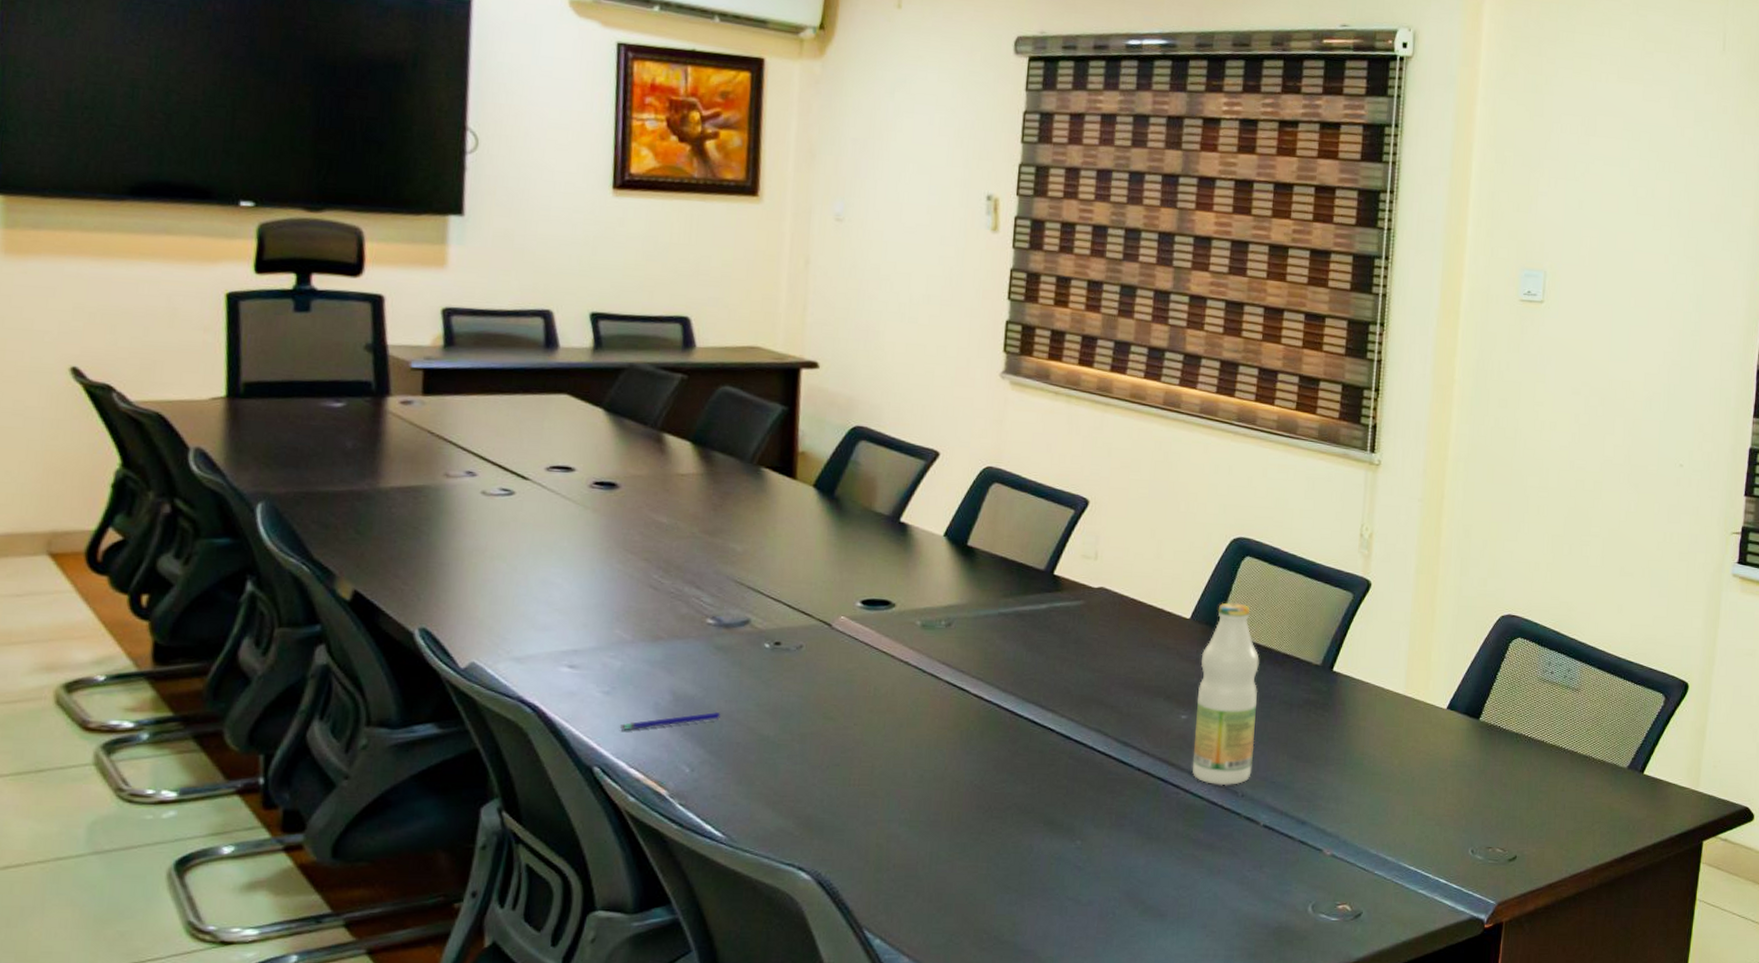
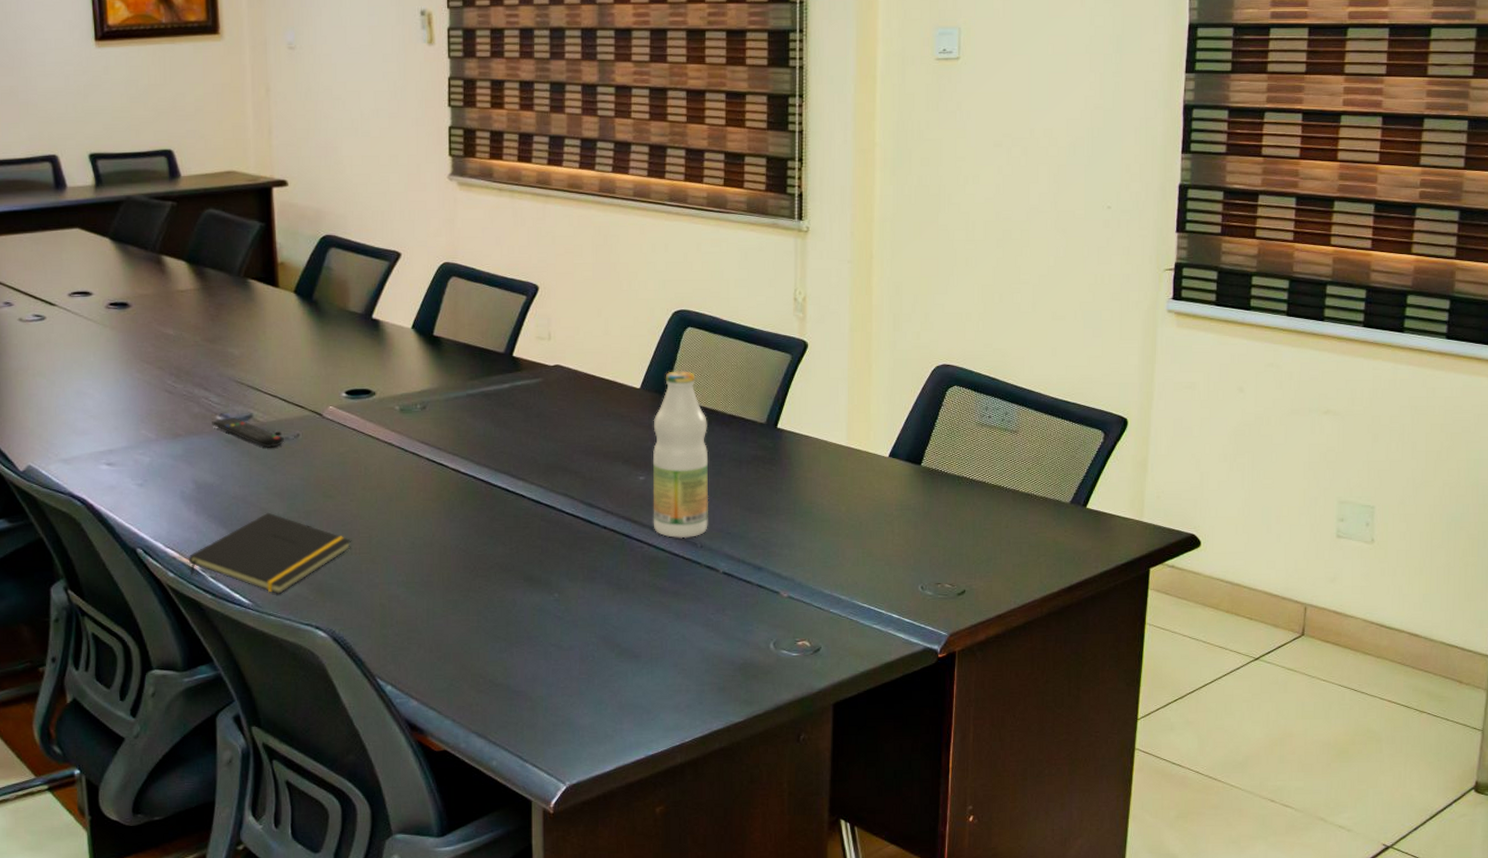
pen: present [620,711,720,730] -> none [155,496,236,516]
notepad: none [654,732,851,827] -> present [189,512,352,594]
remote control: none [701,622,784,659] -> present [212,418,284,448]

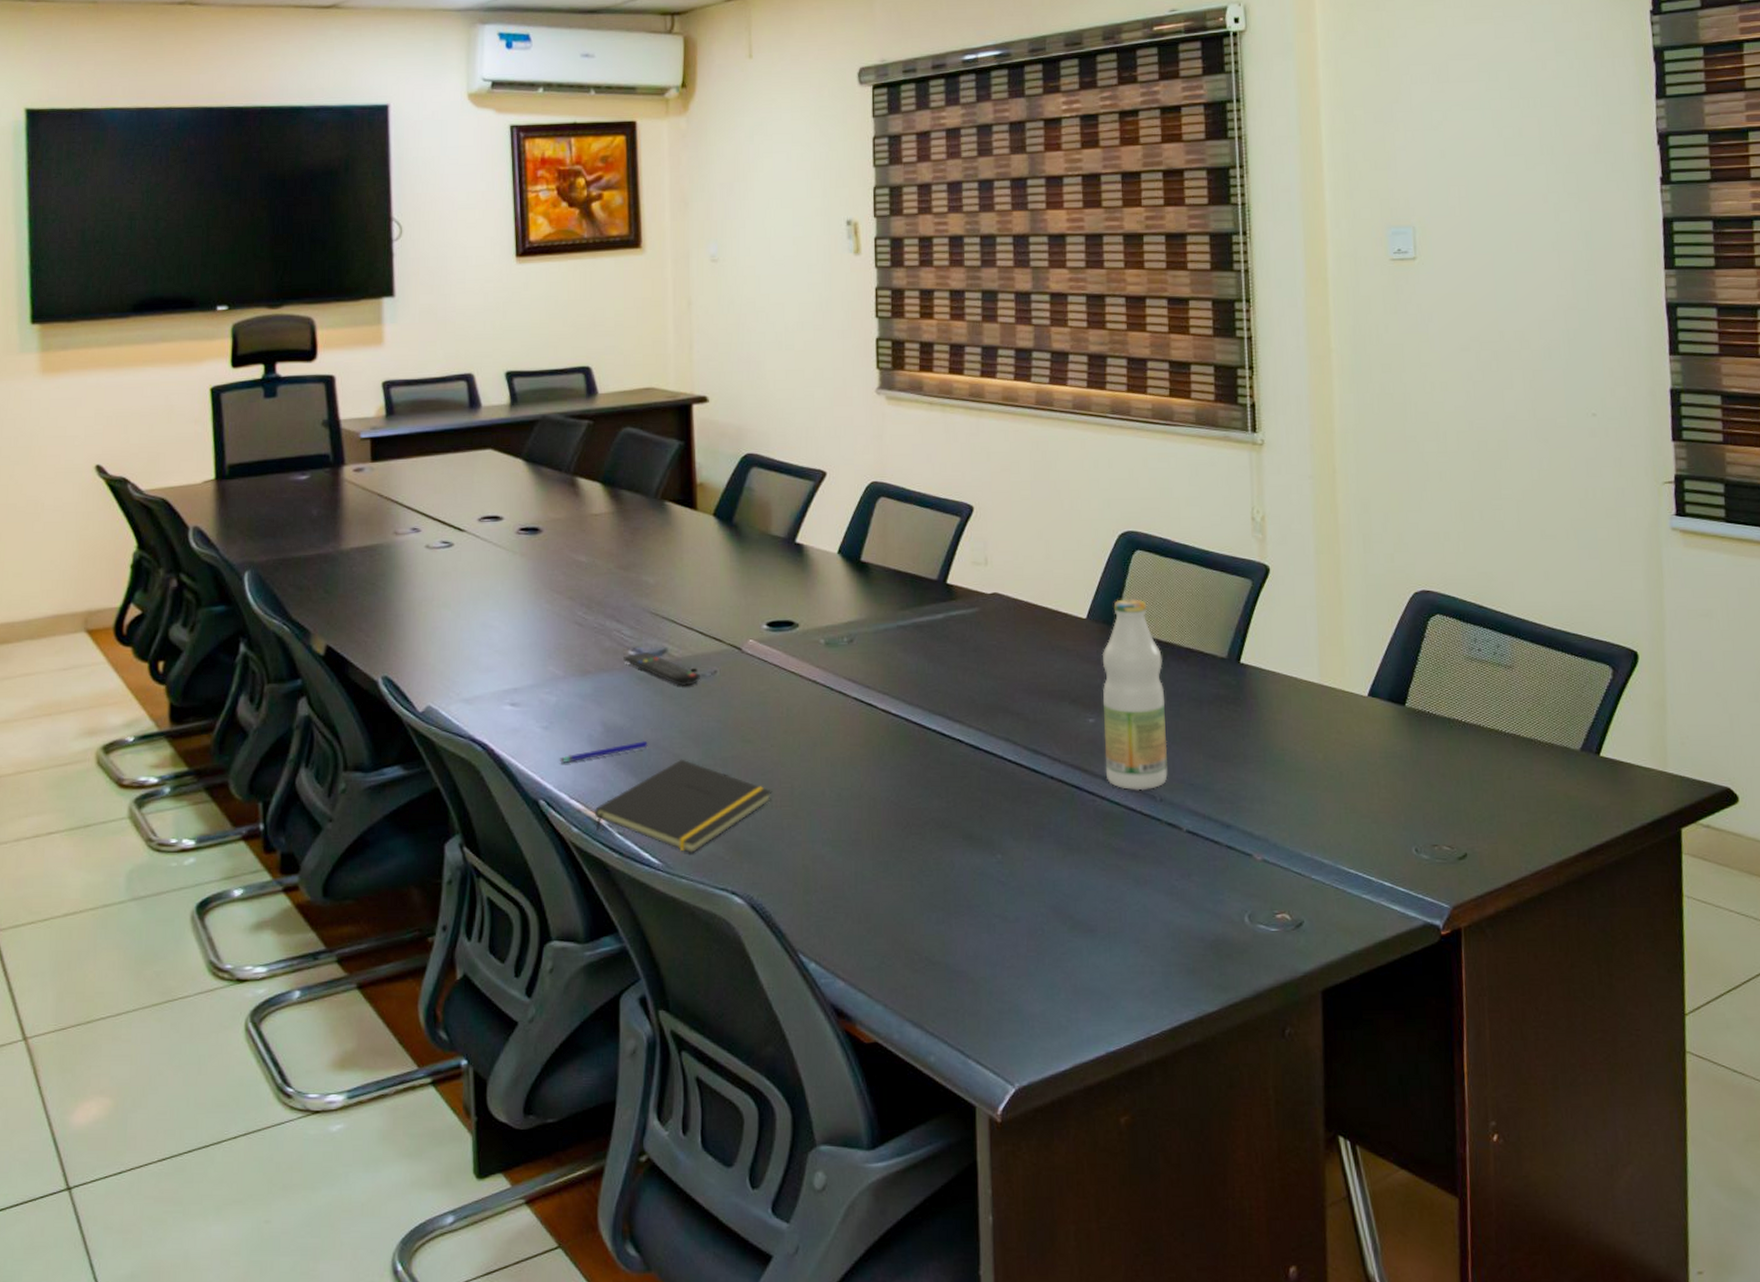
pen: none [155,496,236,516] -> present [560,740,648,763]

